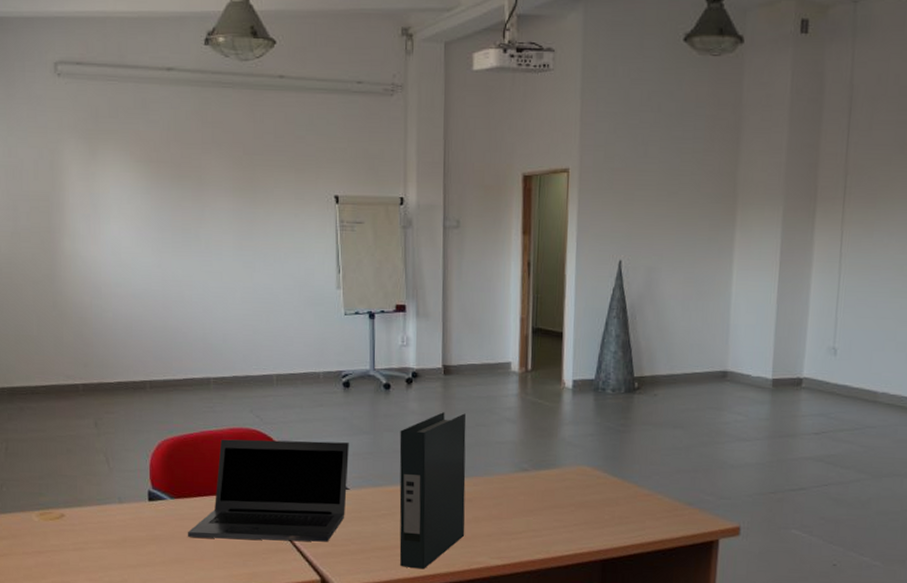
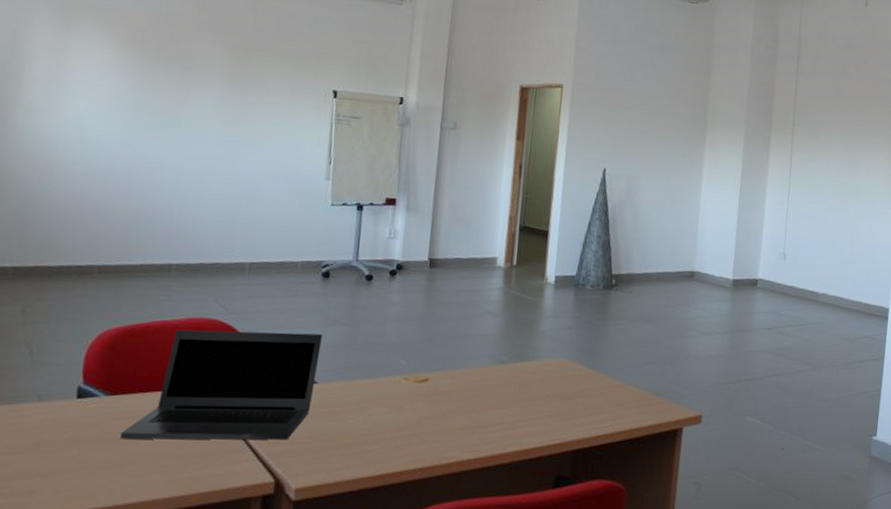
binder: present [399,412,466,570] -> none [365,304,448,466]

